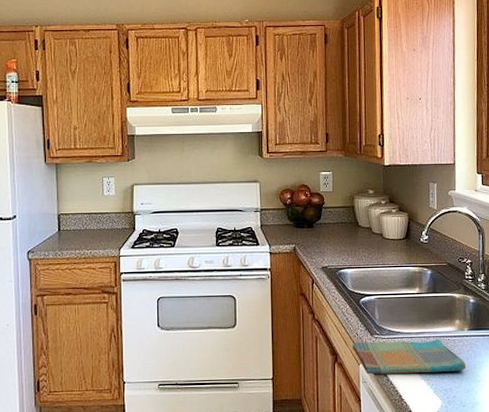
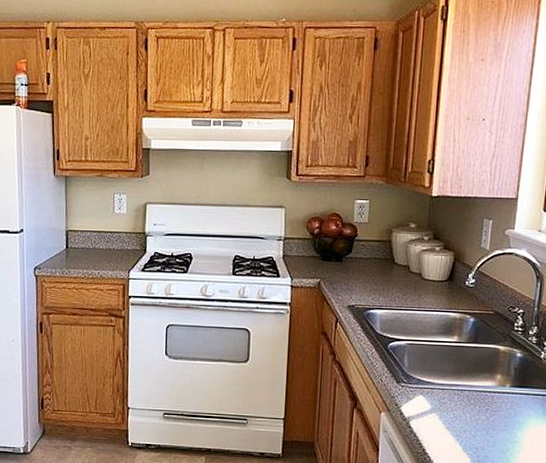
dish towel: present [353,338,467,375] -> none [375,389,504,430]

